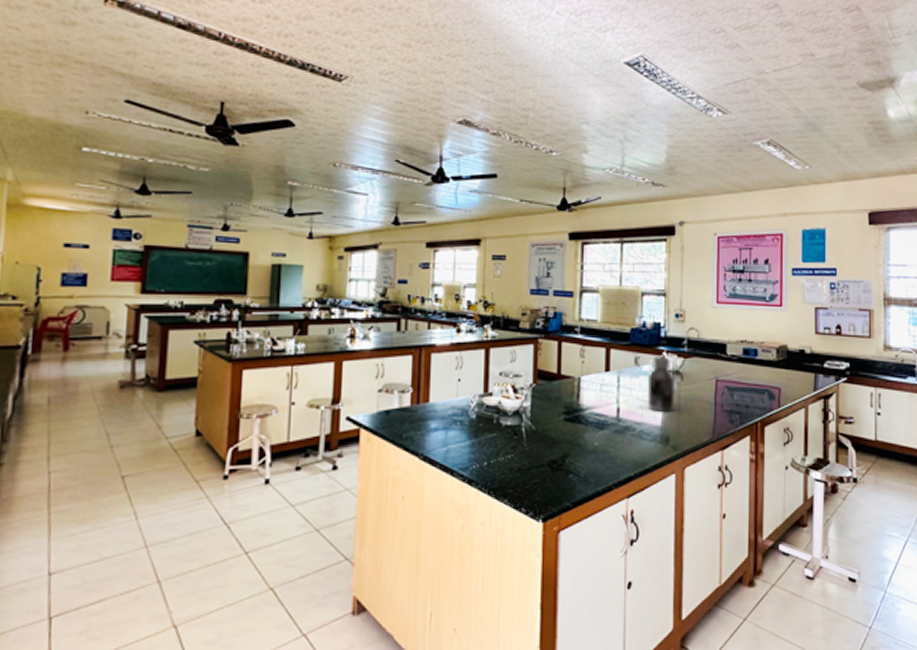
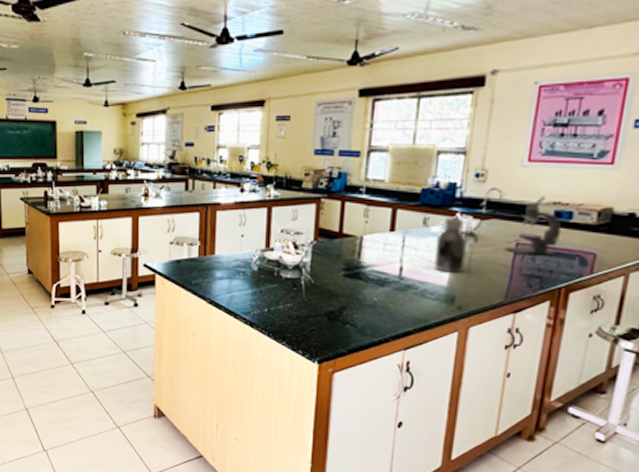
microscope: none [708,335,751,392] -> present [505,196,562,256]

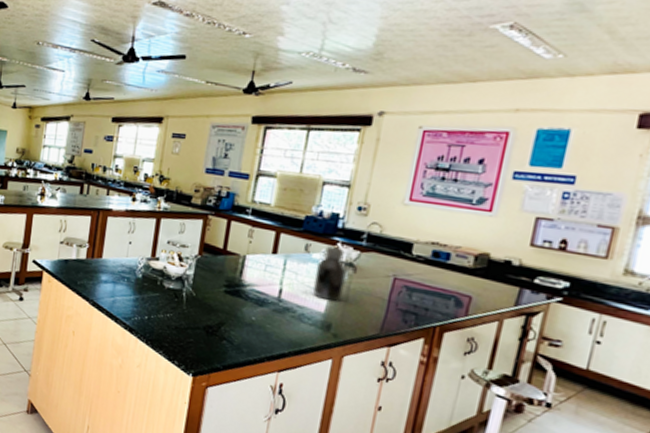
microscope: present [505,196,562,256] -> none [383,235,439,294]

